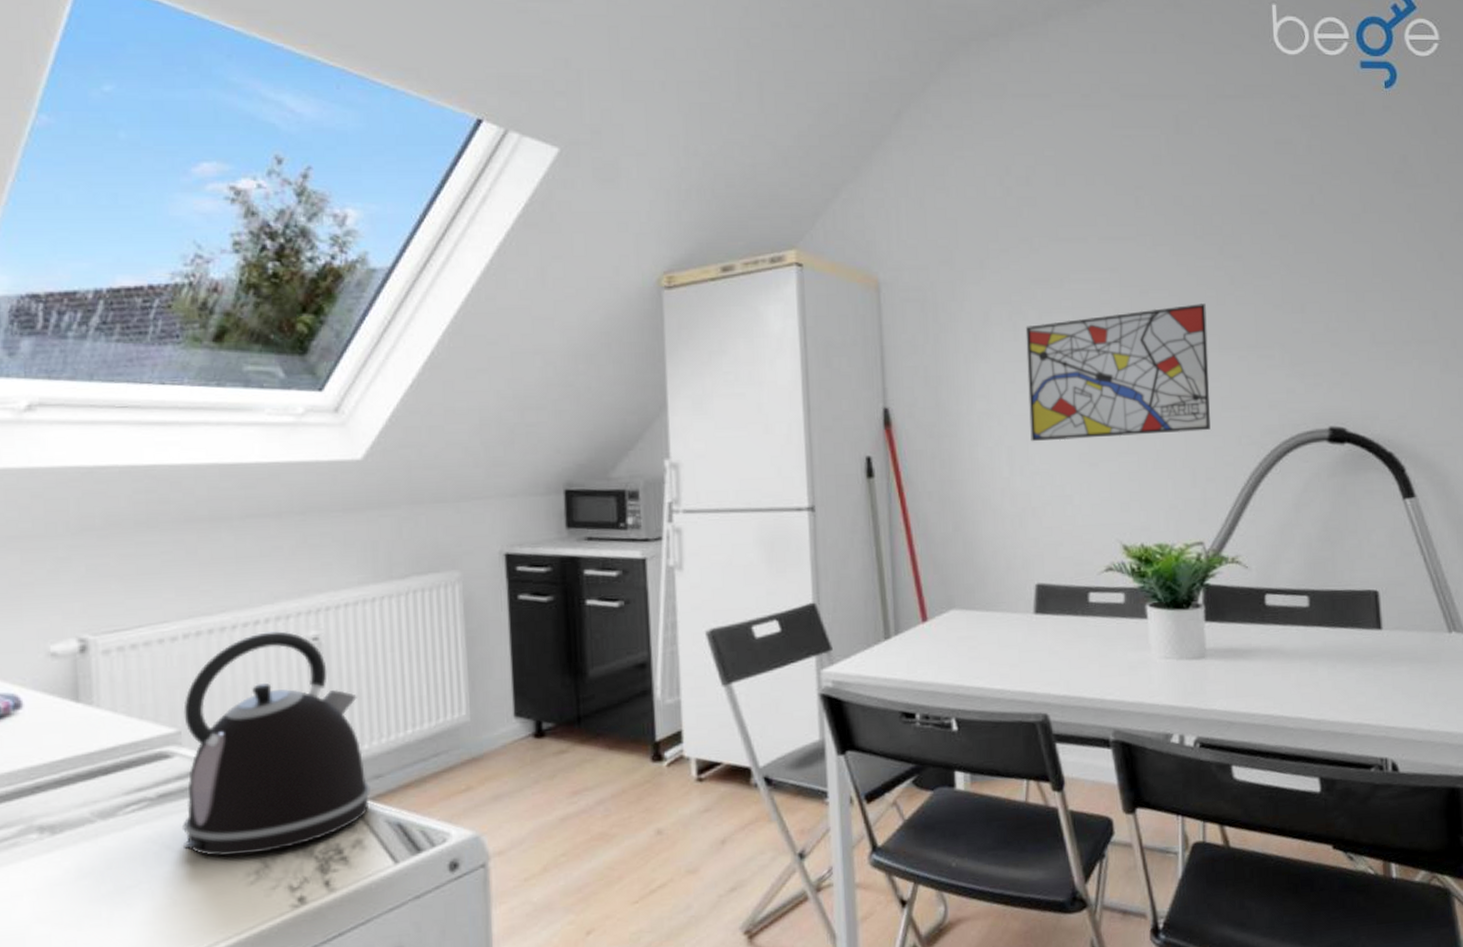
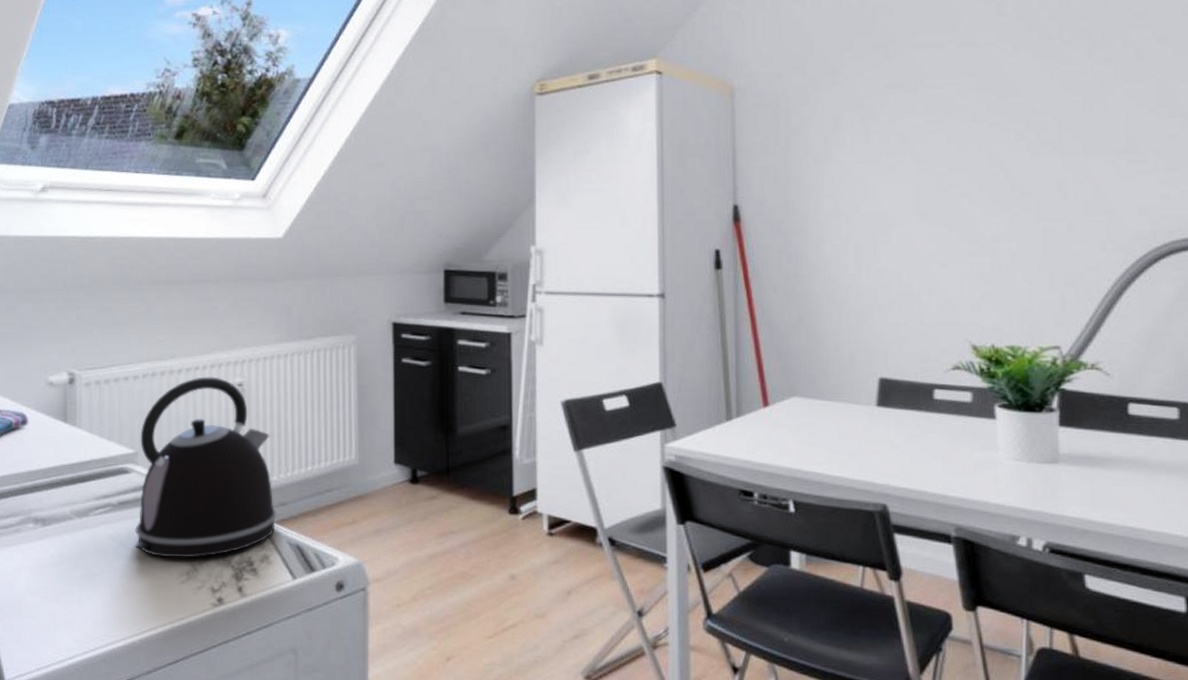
wall art: present [1025,303,1211,442] -> none [877,108,1072,241]

